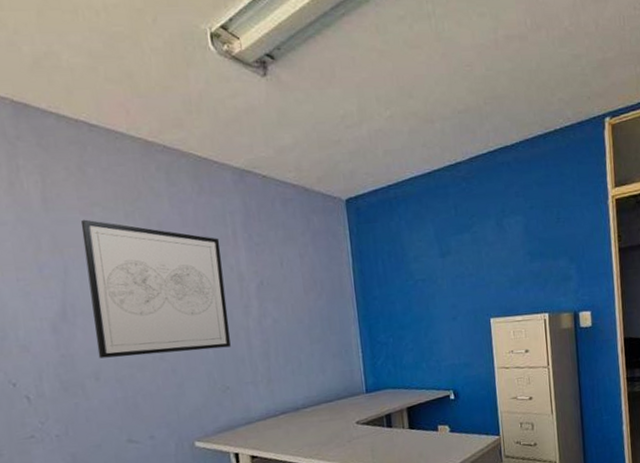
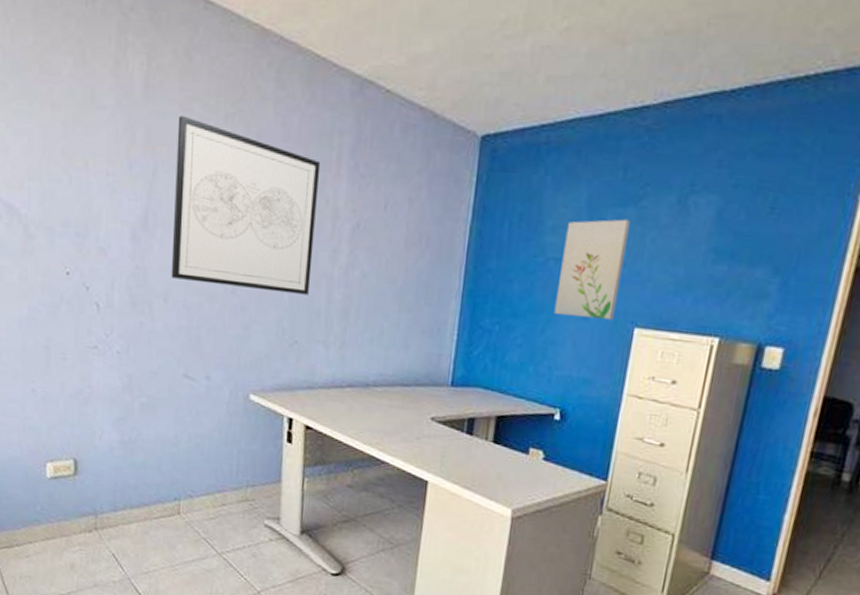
wall art: none [424,242,474,321] -> present [553,219,630,321]

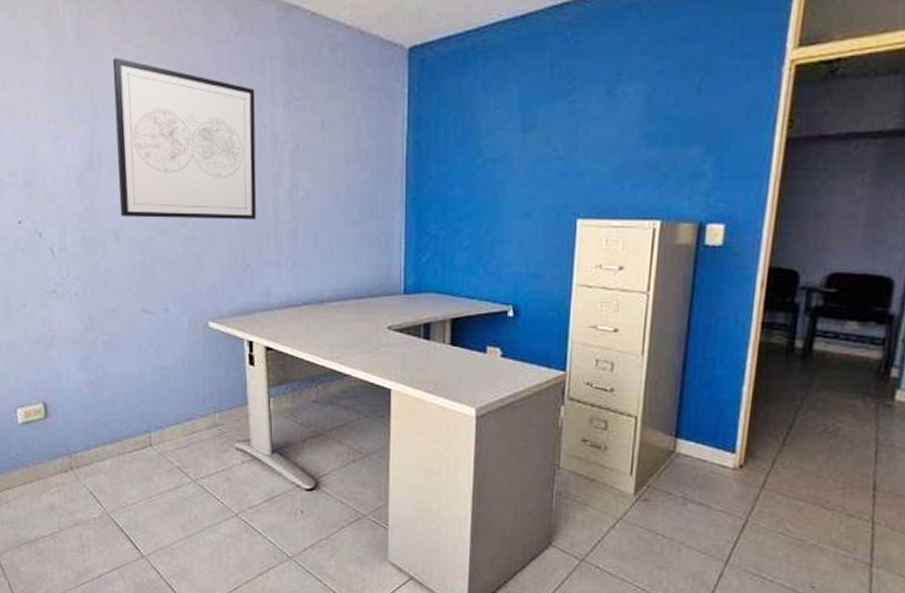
wall art: present [553,219,630,321] -> none [496,114,562,215]

